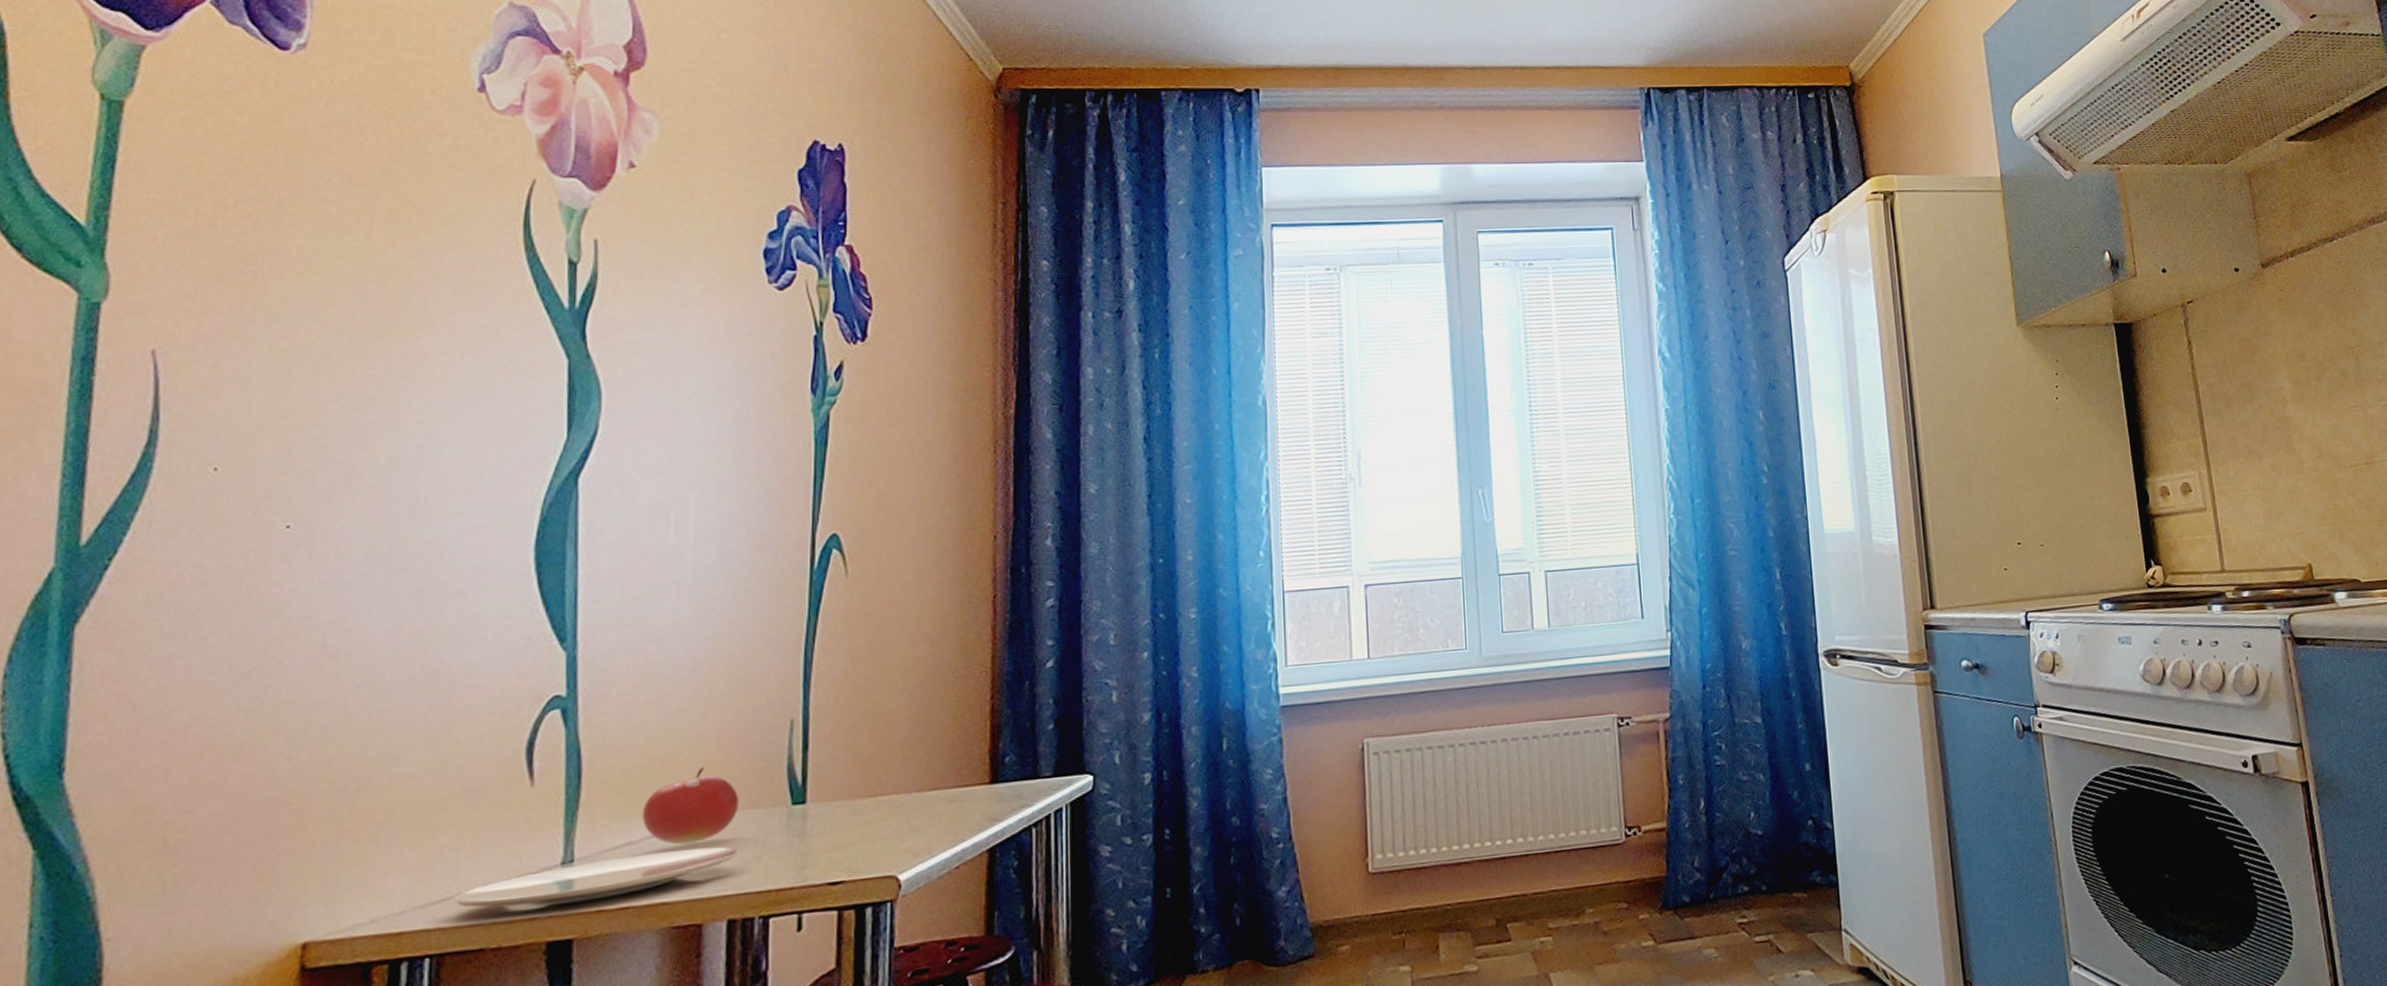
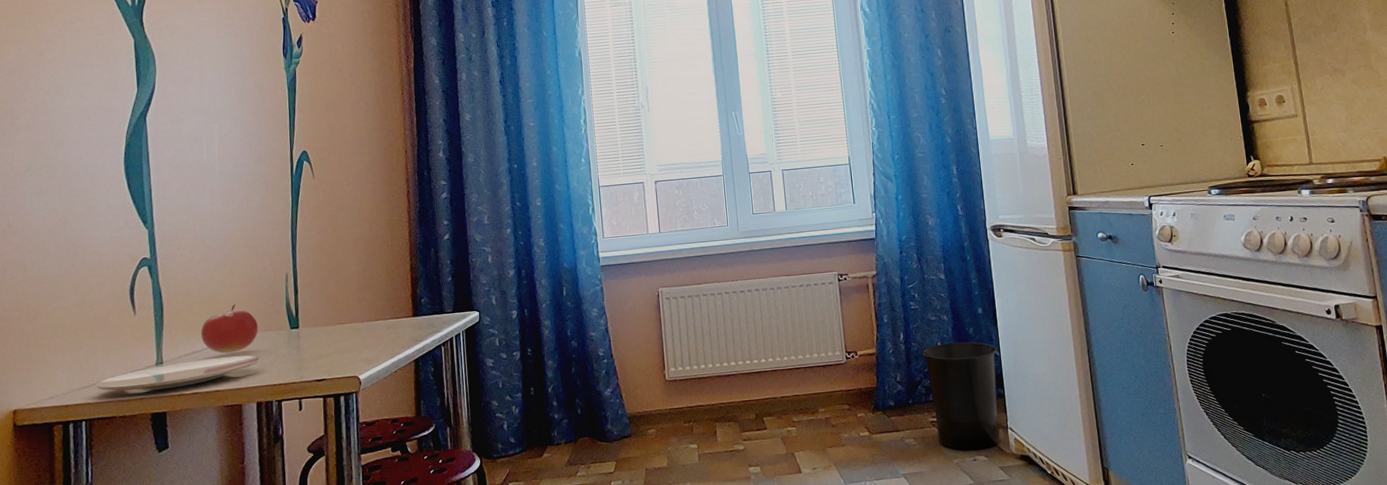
waste bin: none [1729,810,1831,963] -> present [922,341,1000,451]

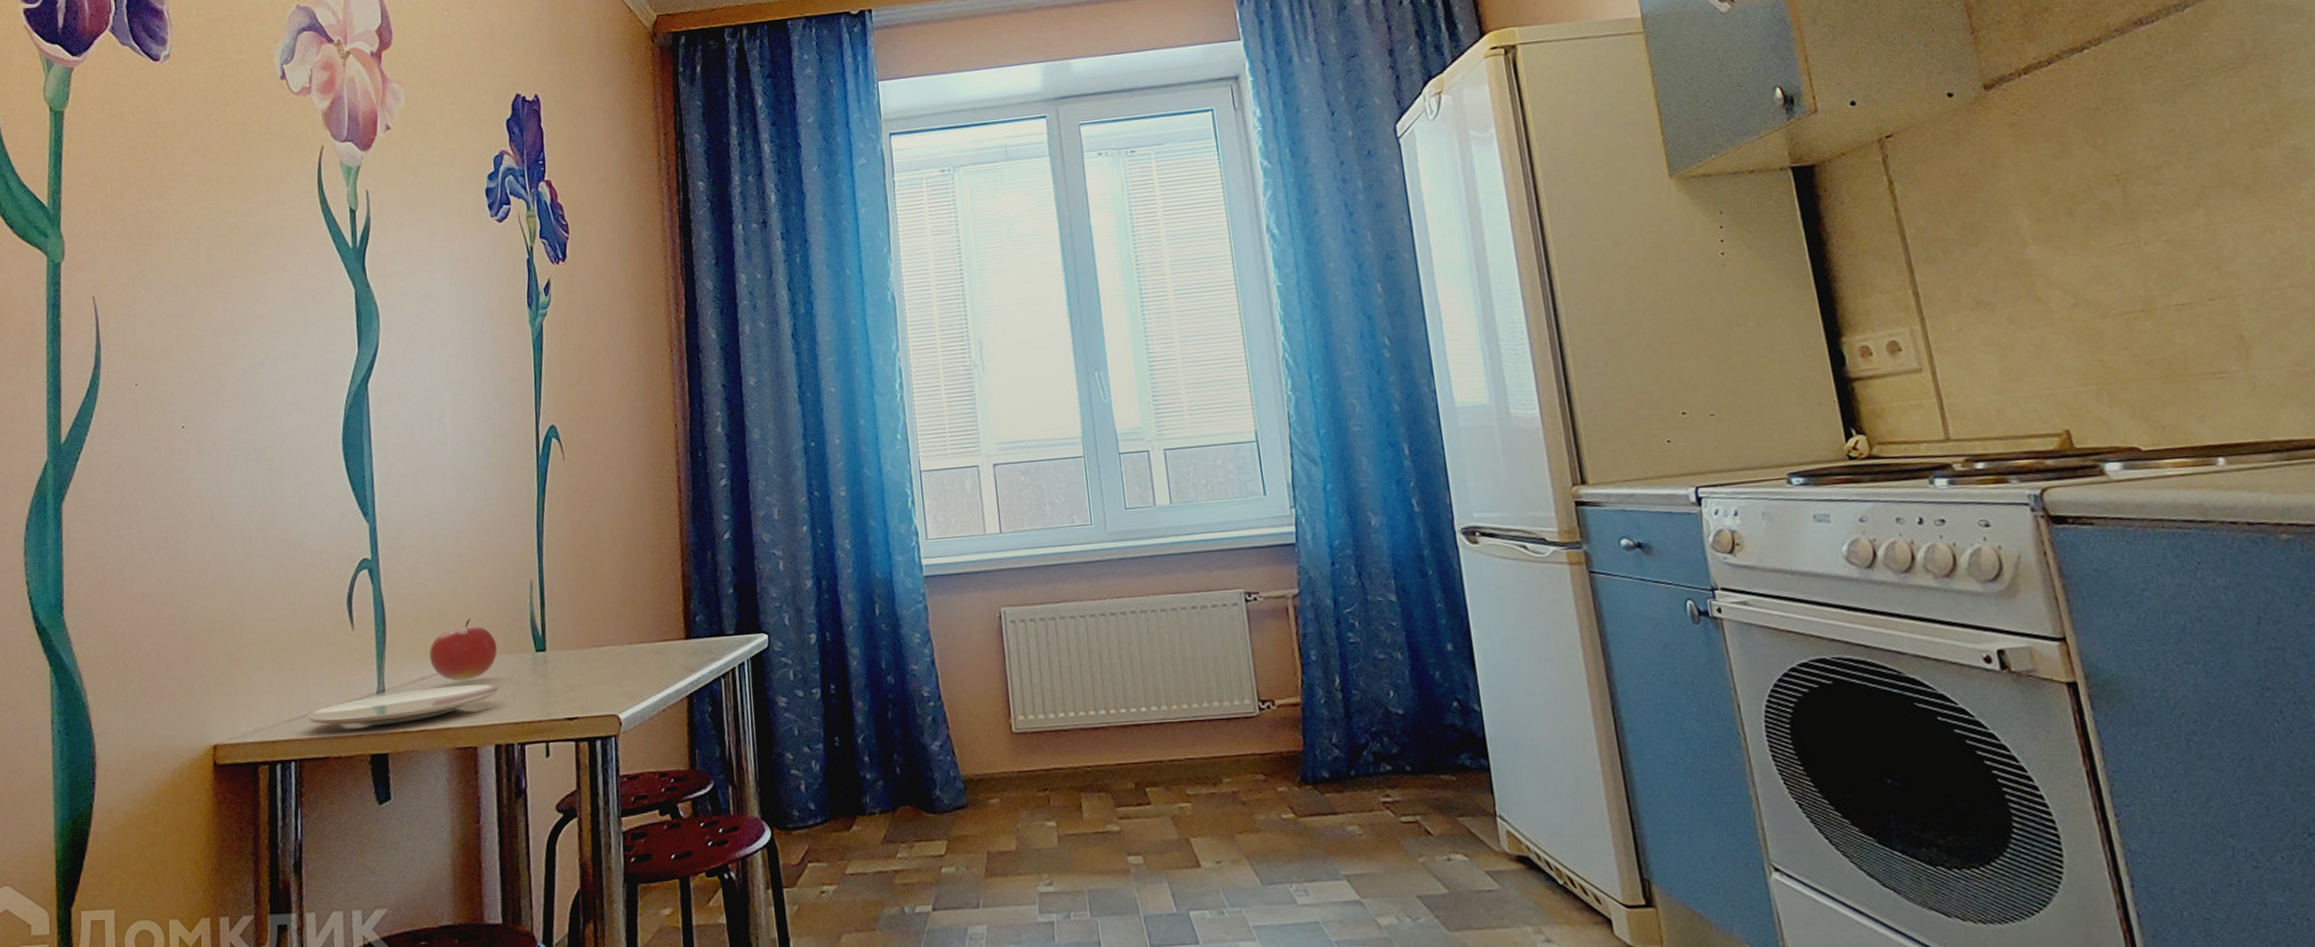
waste bin: present [922,341,1000,451] -> none [1367,690,1485,846]

